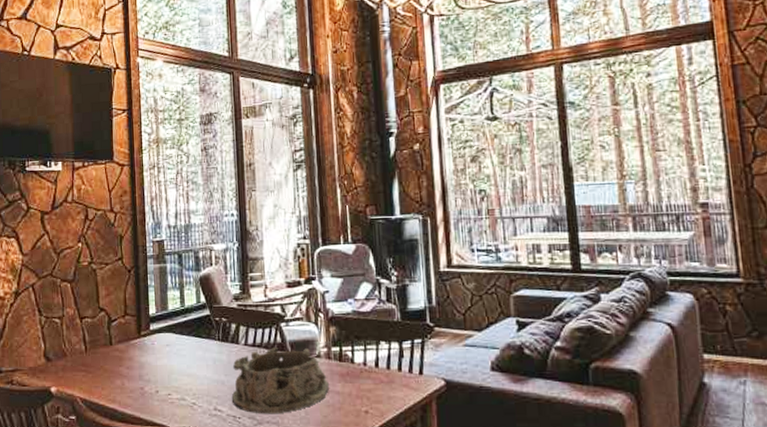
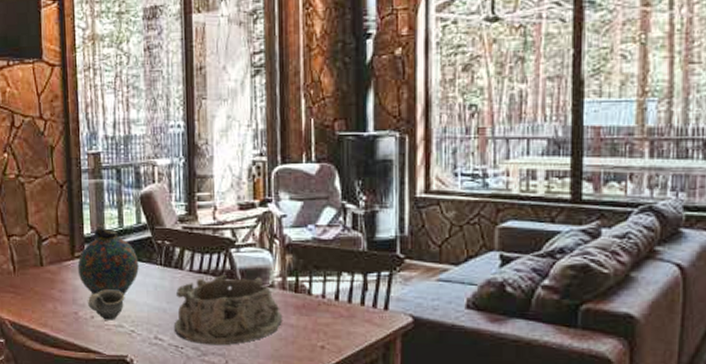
snuff bottle: none [143,307,199,370] -> present [77,227,139,295]
cup: none [153,365,187,394] -> present [88,289,125,320]

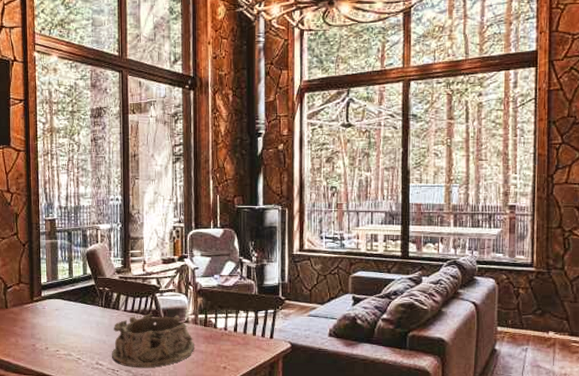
snuff bottle: present [77,227,139,295] -> none [35,277,85,330]
cup: present [88,289,125,320] -> none [44,326,73,350]

